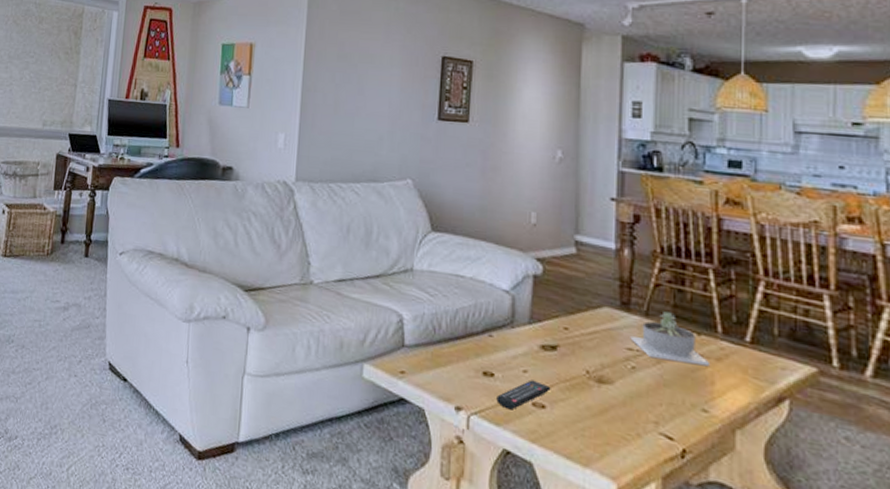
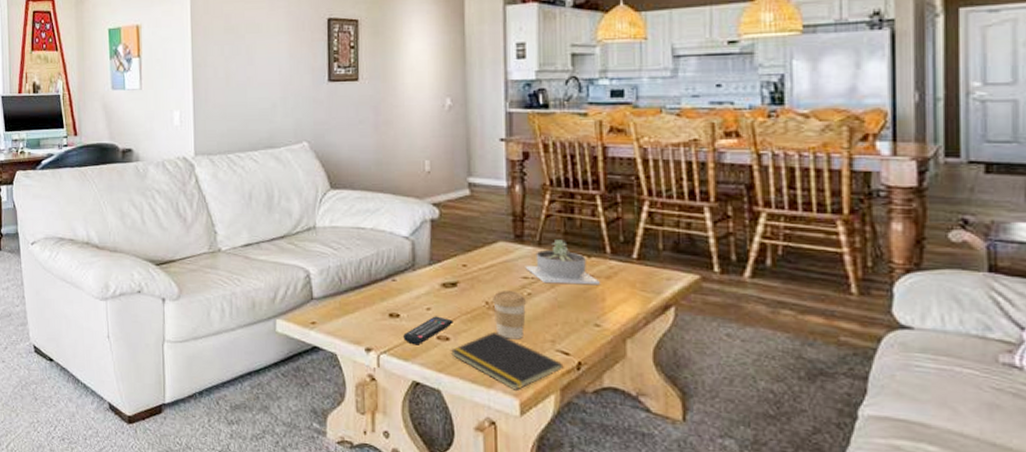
notepad: none [545,404,667,473] -> present [450,331,564,390]
coffee cup: none [594,360,631,417] -> present [493,291,527,340]

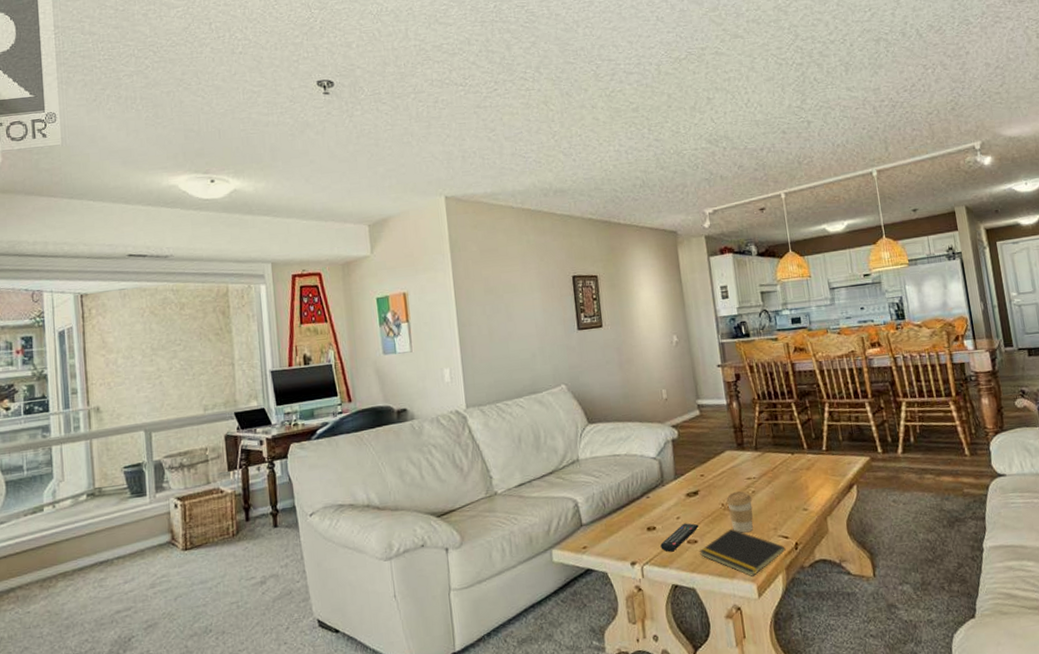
succulent planter: present [525,239,600,285] -> none [747,442,803,481]

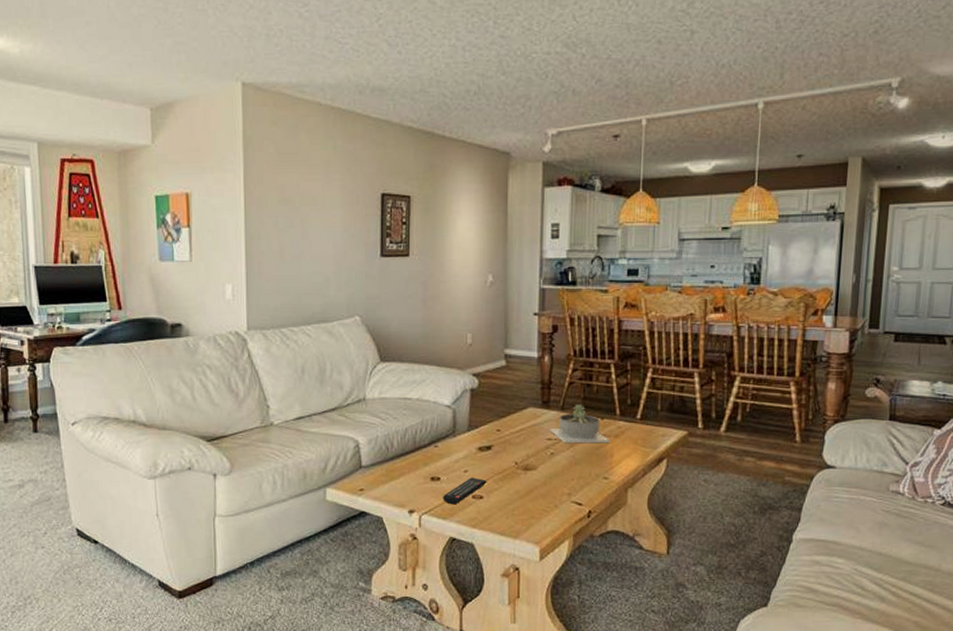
notepad: present [698,528,786,577] -> none [483,488,577,539]
coffee cup: present [726,491,753,533] -> none [521,452,550,494]
succulent planter: none [747,442,803,481] -> present [549,404,610,444]

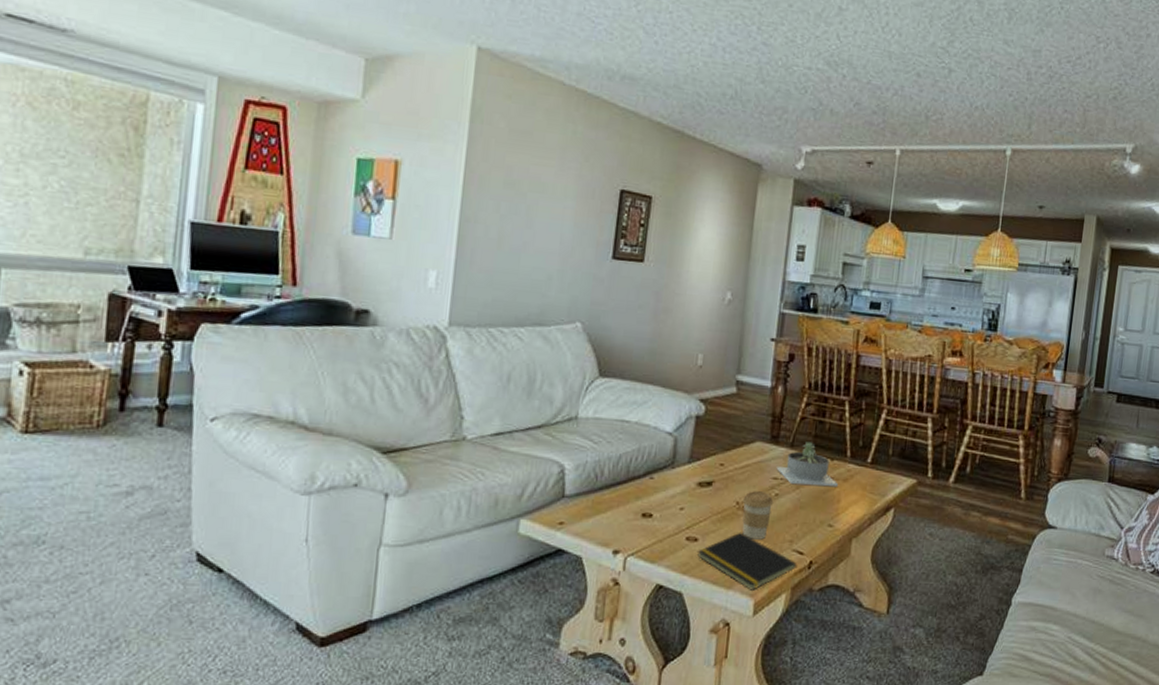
remote control: present [443,477,487,505] -> none [653,516,704,547]
notepad: none [483,488,577,539] -> present [696,532,797,591]
coffee cup: none [521,452,550,494] -> present [742,491,774,540]

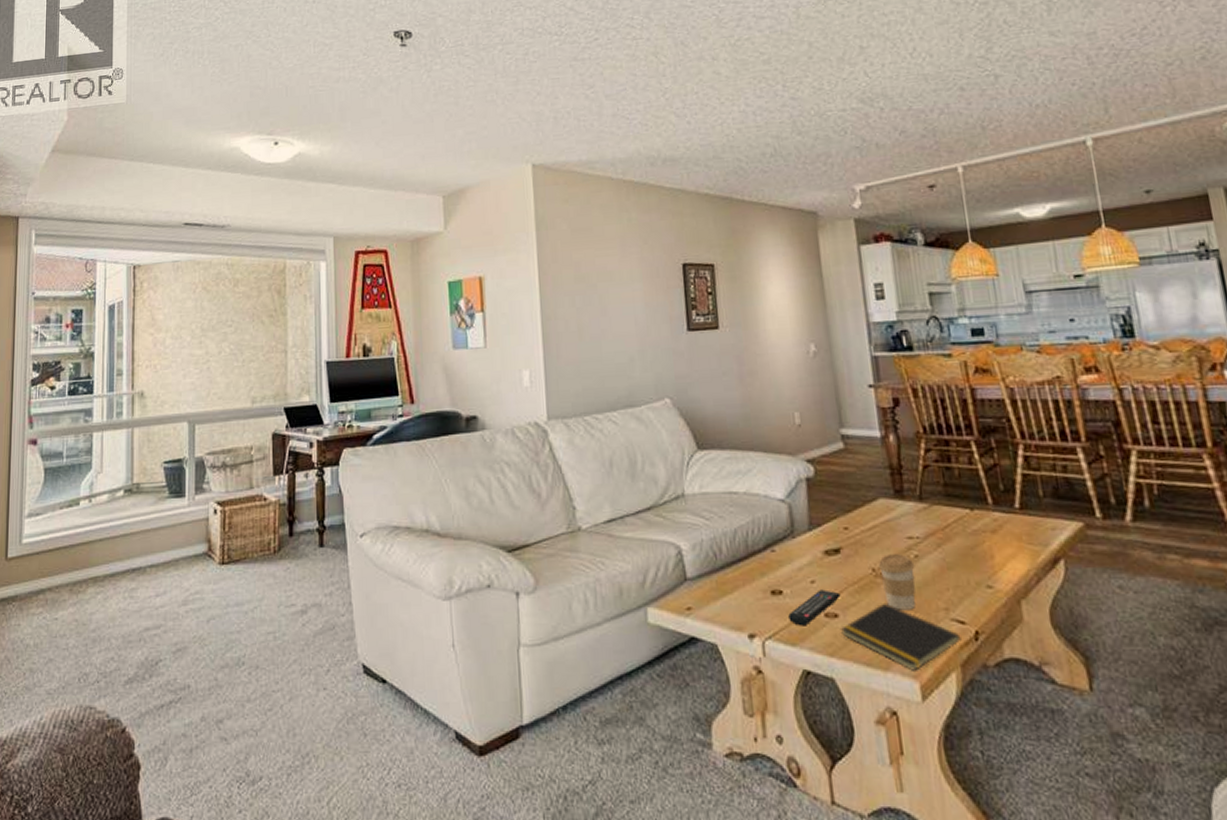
remote control: none [653,516,704,547] -> present [788,589,841,626]
succulent planter: present [776,442,838,487] -> none [908,492,986,543]

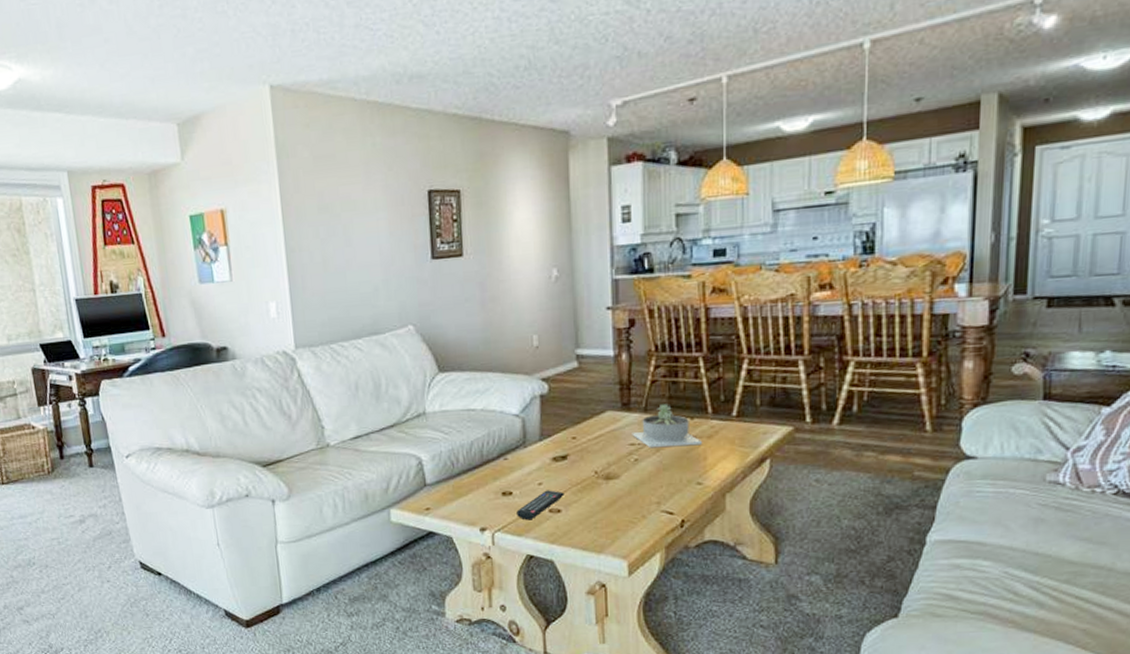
notepad: present [840,602,961,671] -> none [561,499,668,553]
coffee cup: present [878,554,916,610] -> none [601,458,634,505]
succulent planter: none [908,492,986,543] -> present [632,404,702,448]

